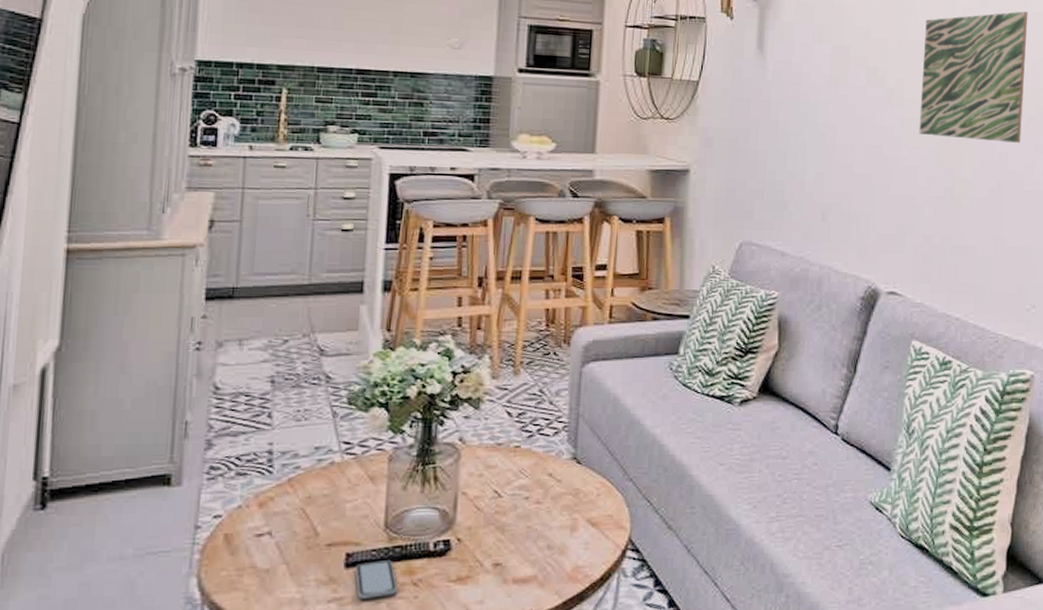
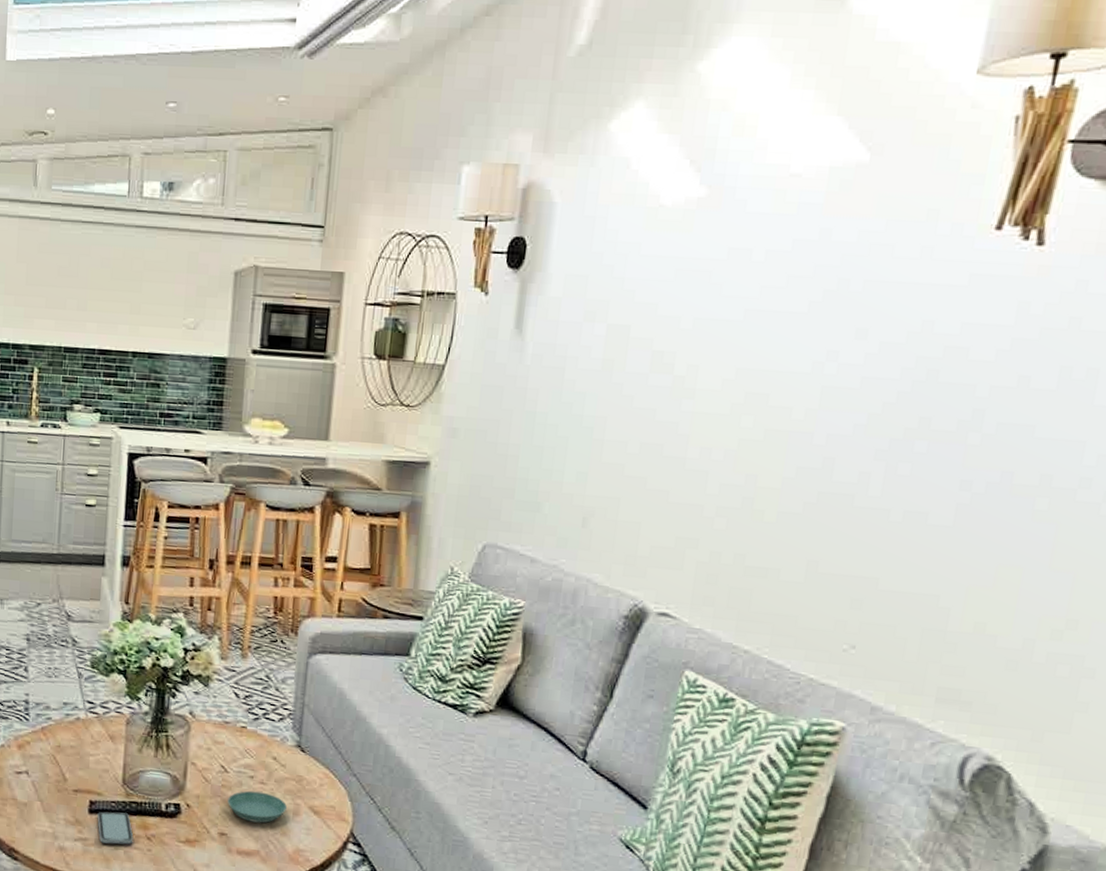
saucer: none [502,512,564,546] -> present [228,791,287,824]
wall art: present [919,11,1028,143] -> none [713,280,883,447]

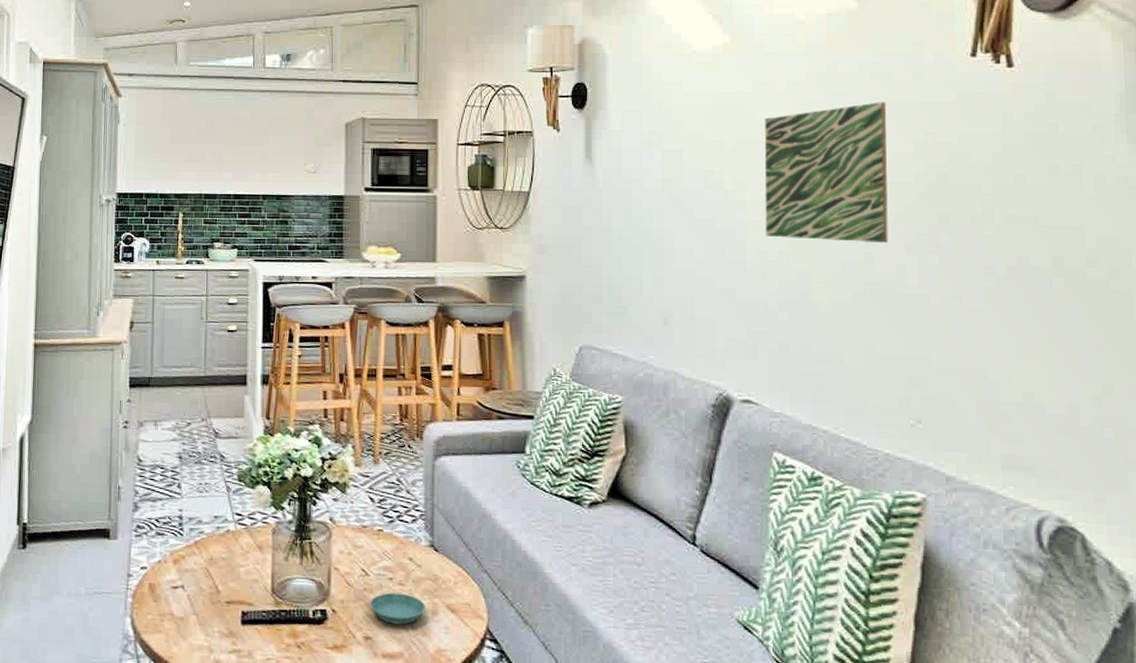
smartphone: present [97,811,134,845] -> none [249,621,284,655]
wall art: none [713,280,883,447] -> present [764,102,888,243]

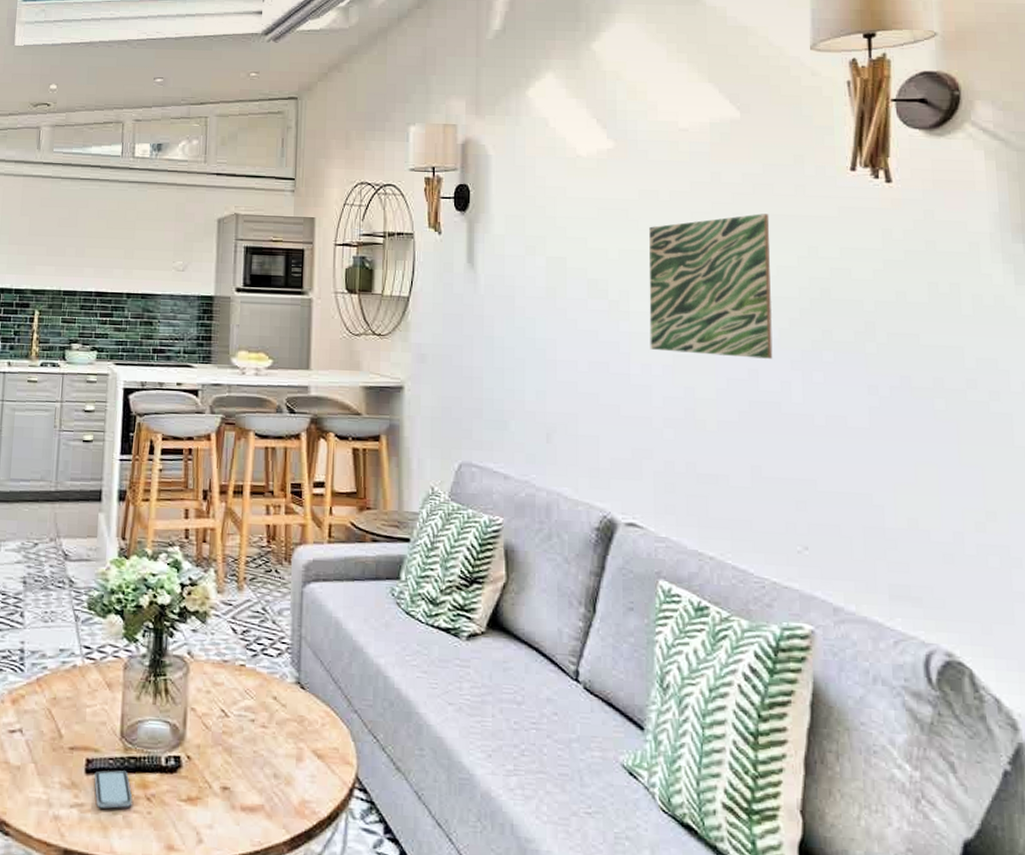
smartphone: none [249,621,284,655] -> present [94,770,133,809]
saucer: present [370,592,425,625] -> none [229,736,289,773]

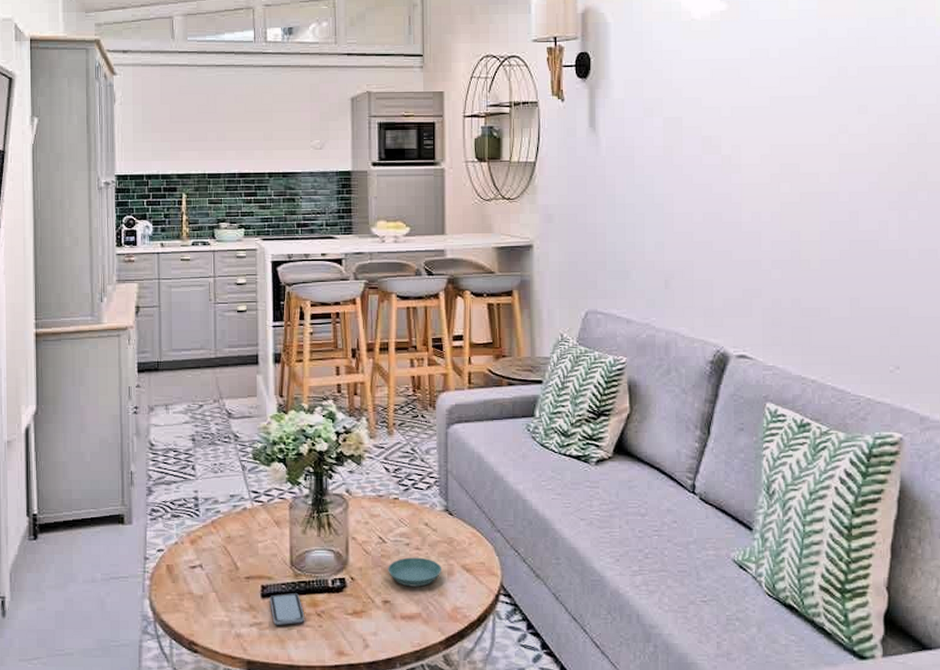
saucer: none [229,736,289,773] -> present [388,557,441,587]
wall art: present [649,214,773,359] -> none [759,66,872,201]

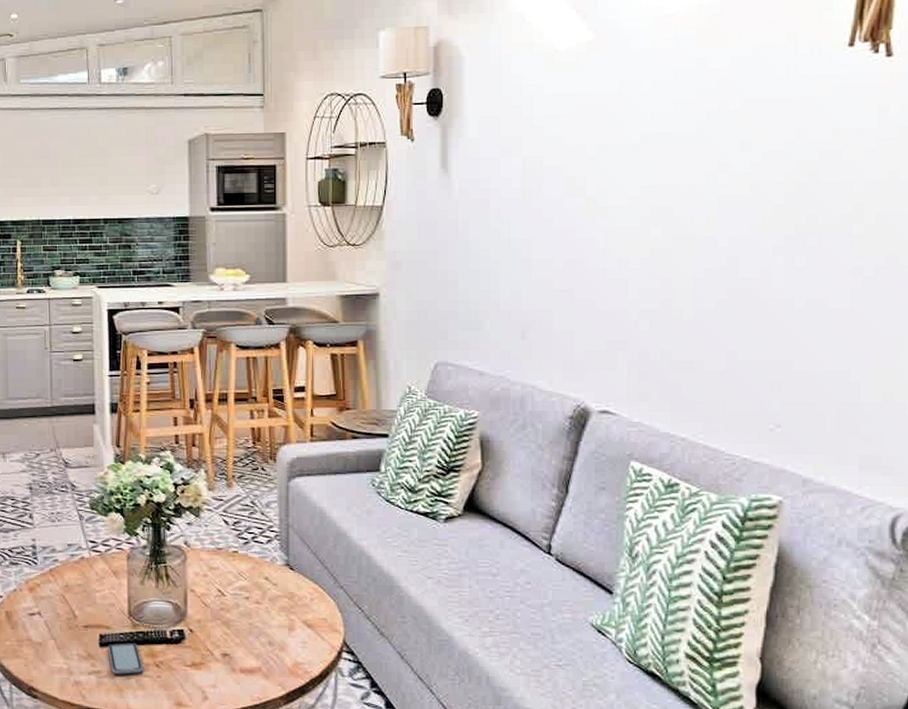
saucer: present [388,557,441,587] -> none [227,611,282,641]

